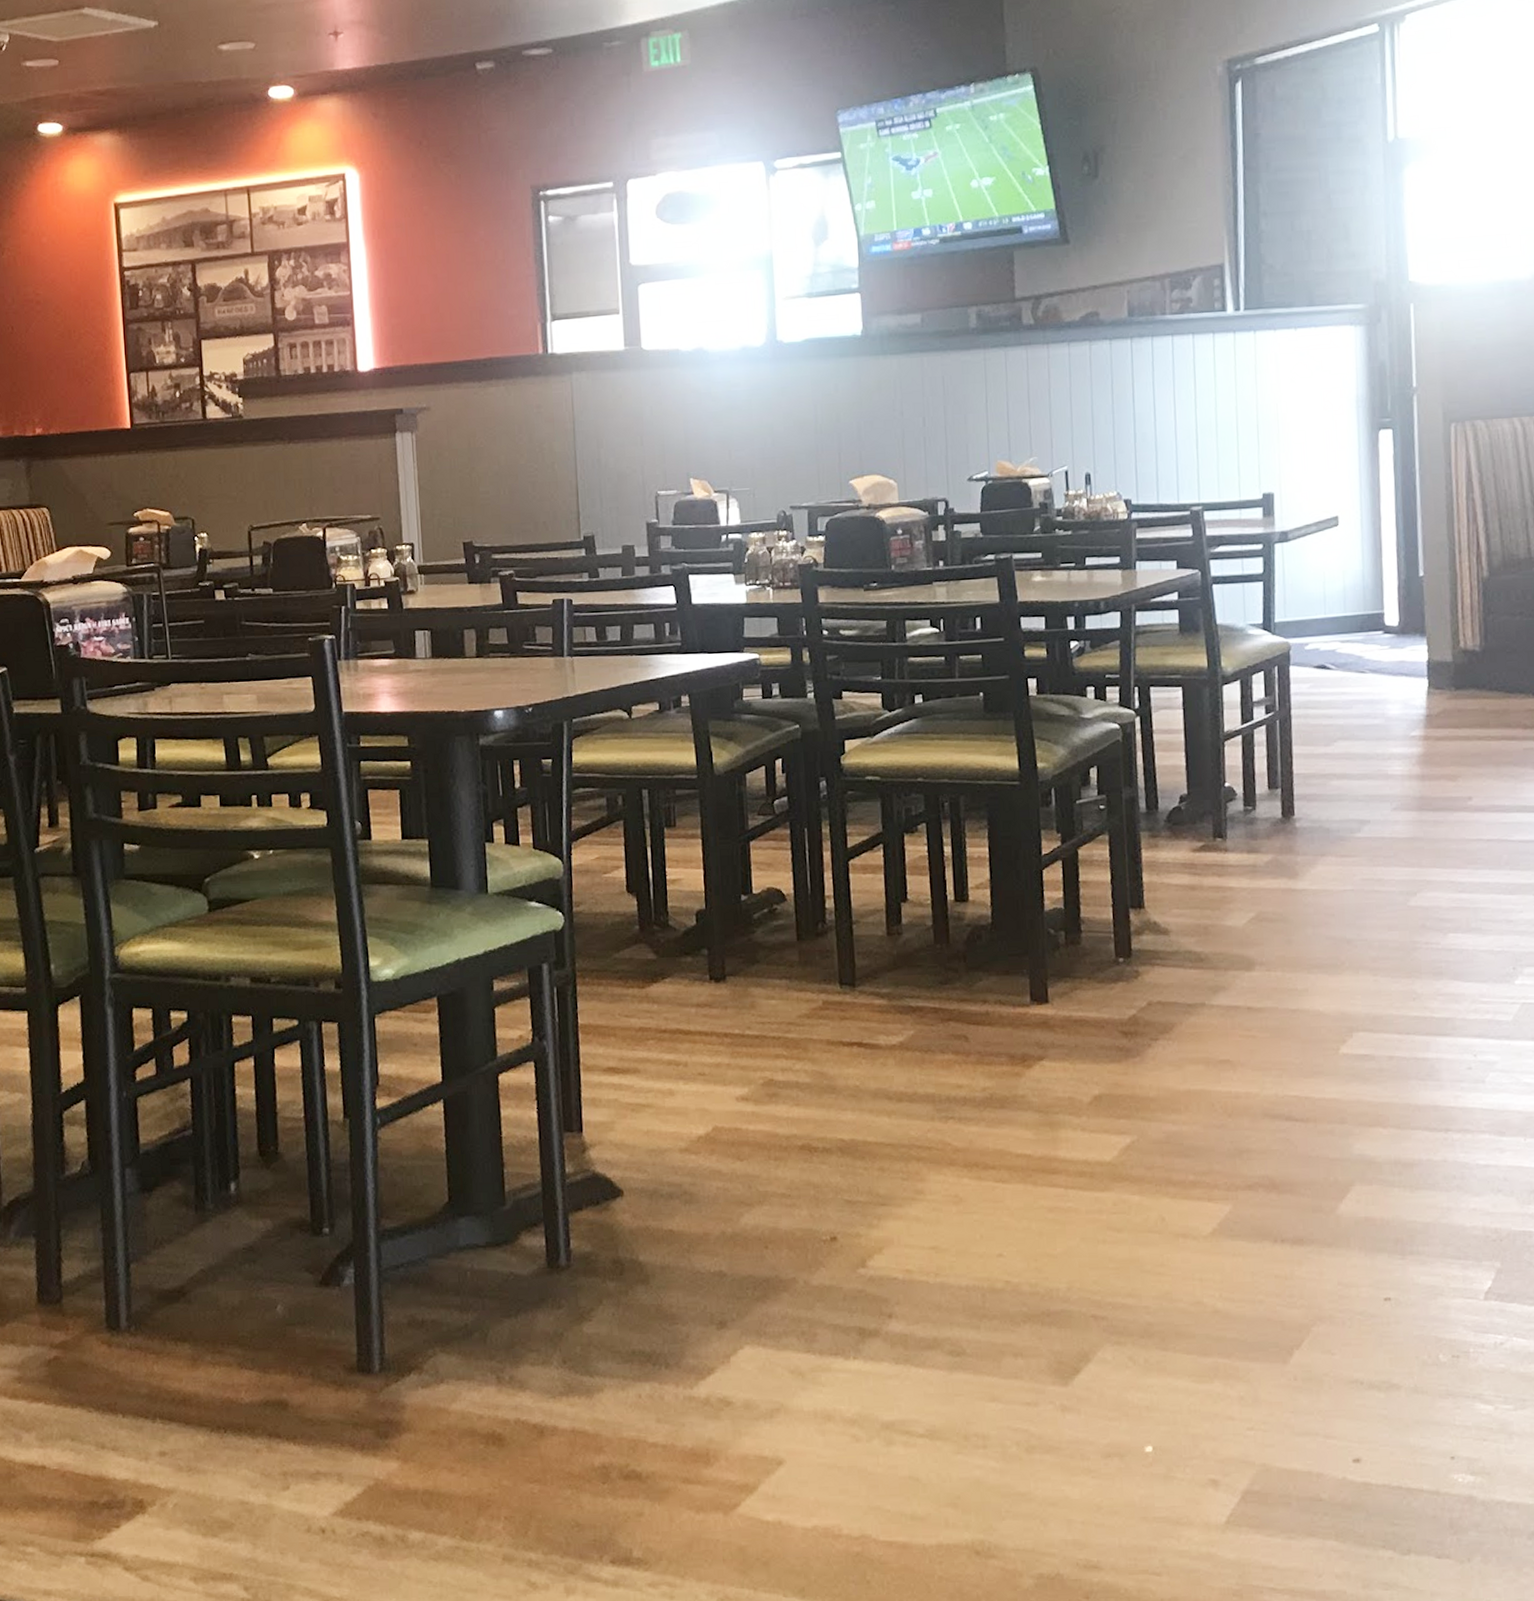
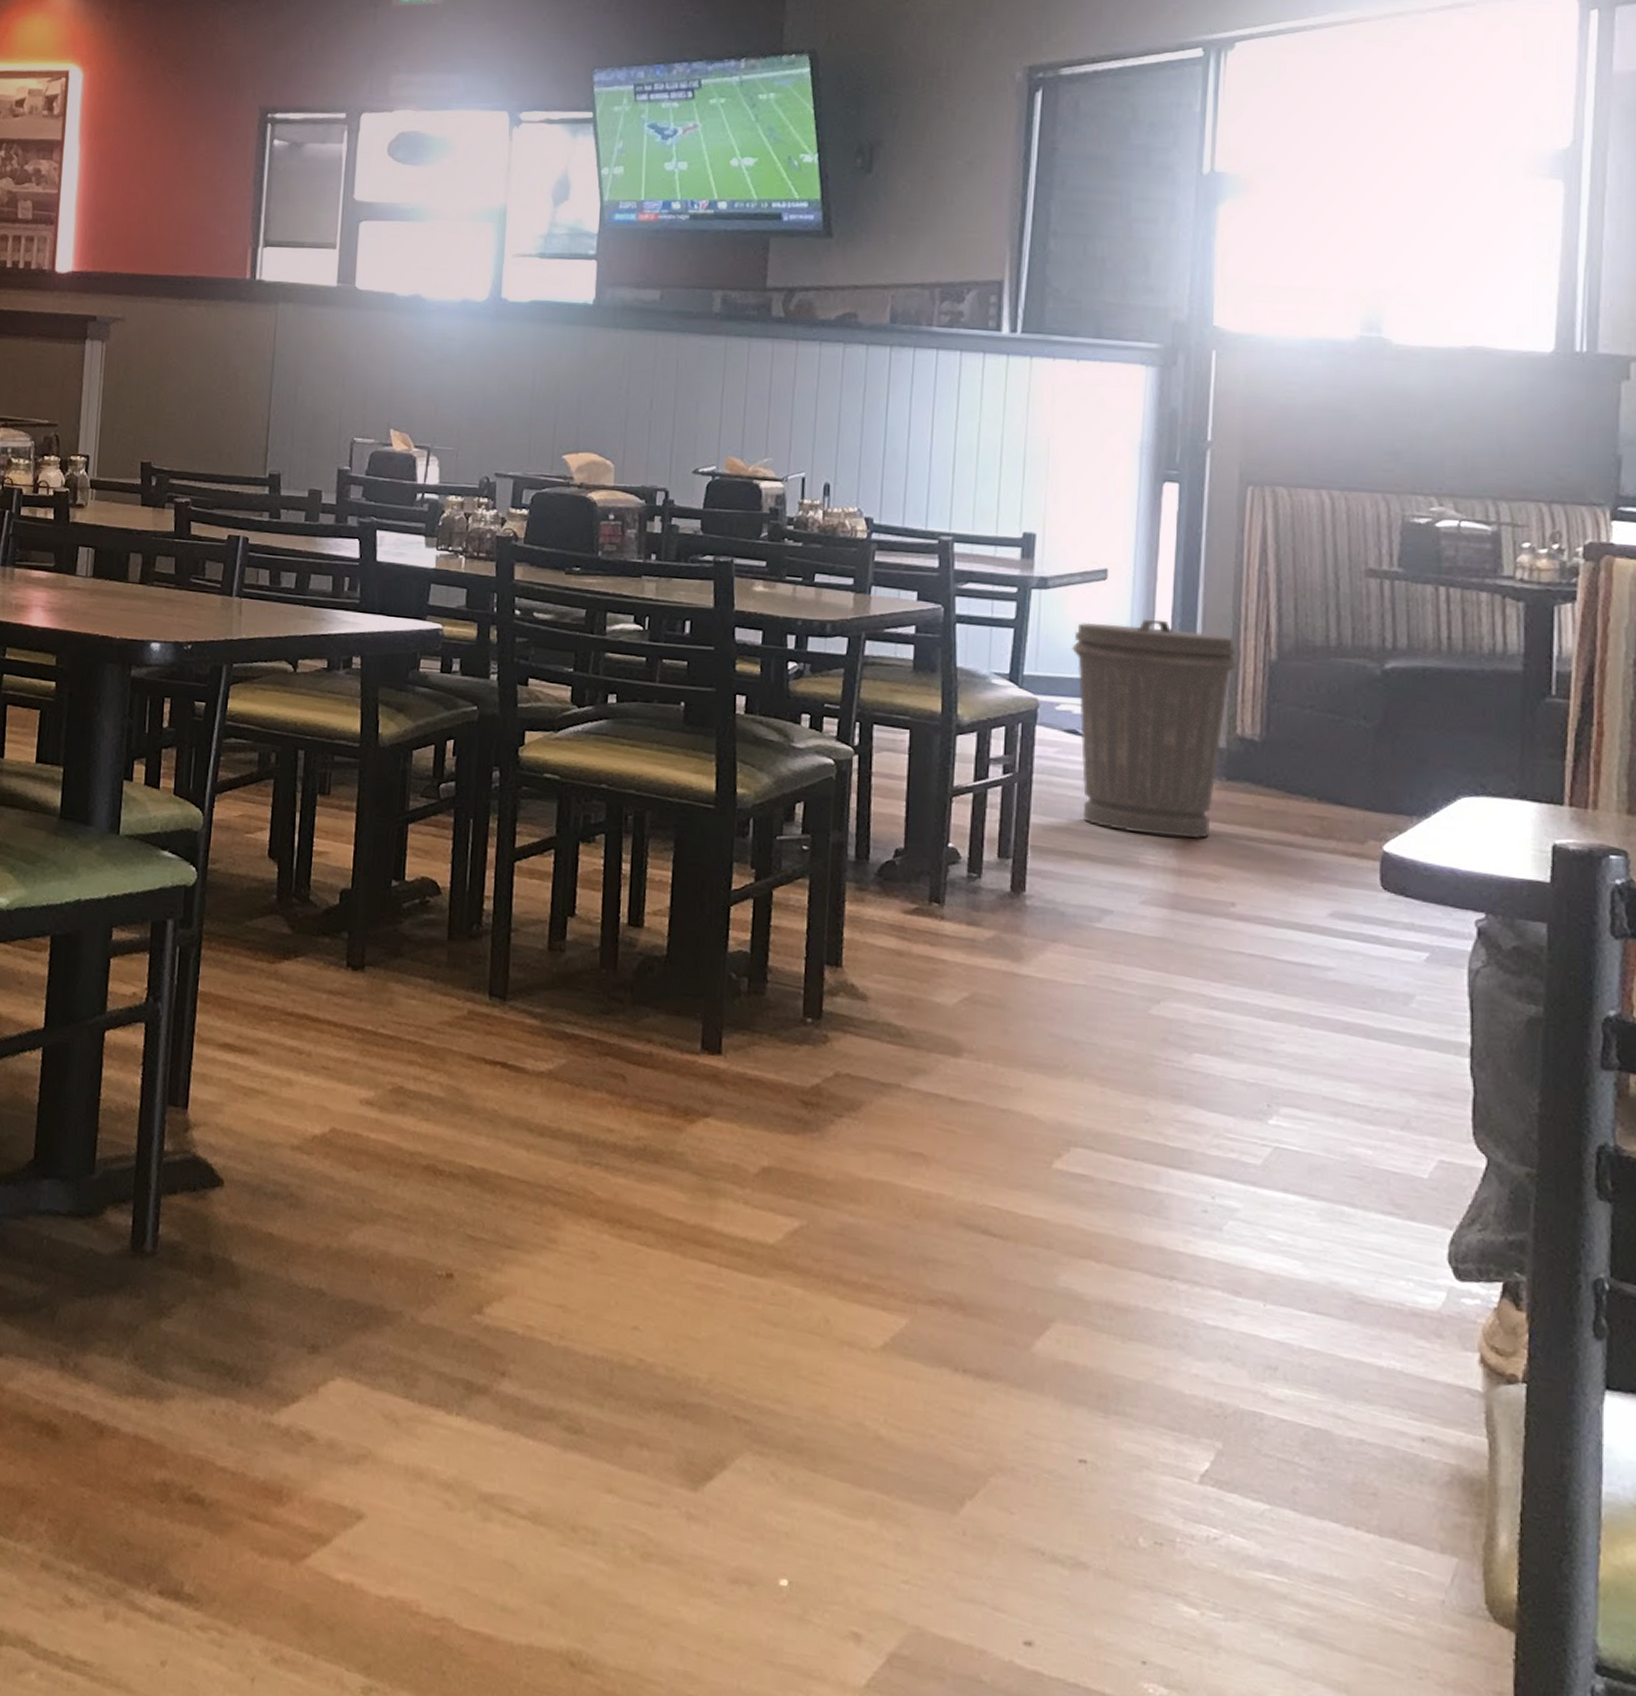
trash can: none [1314,555,1456,749] -> present [1072,618,1238,839]

